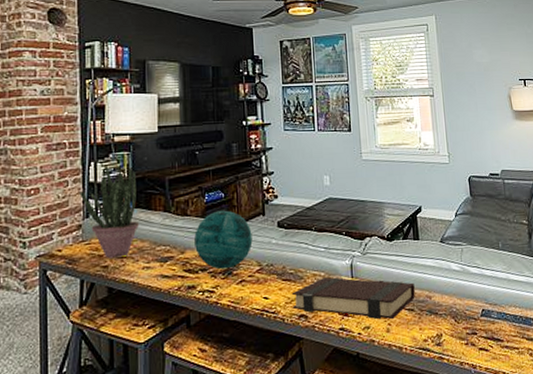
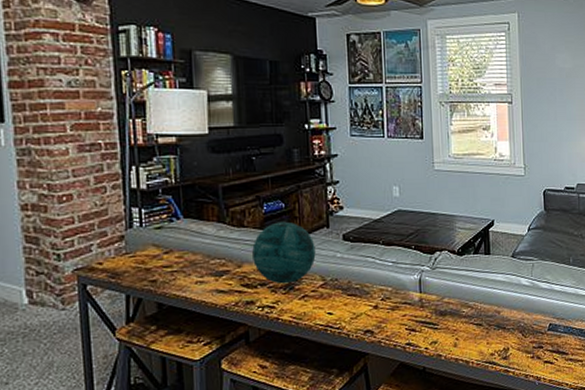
potted plant: present [79,166,139,258] -> none [120,171,190,272]
book: present [291,277,415,320] -> none [357,292,484,335]

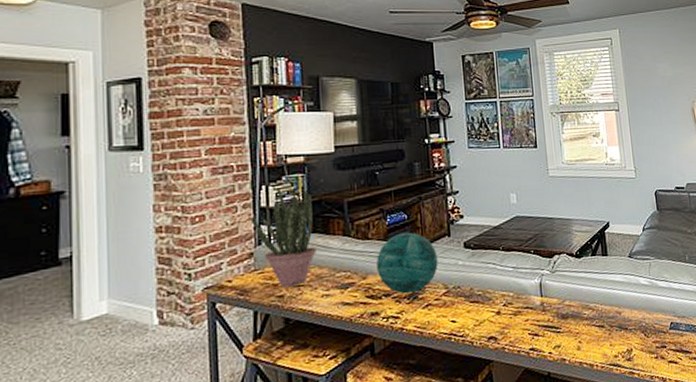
potted plant: none [120,171,190,272] -> present [250,189,316,287]

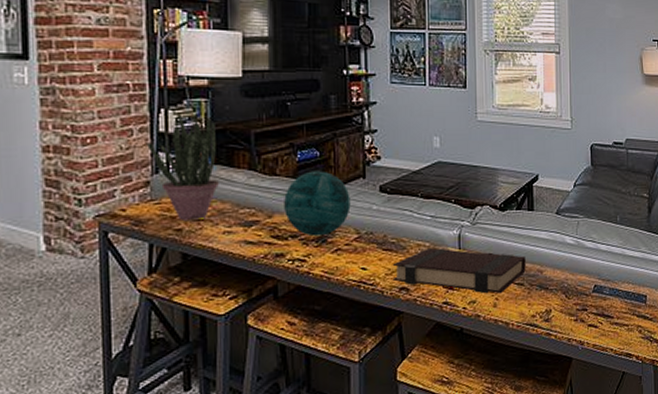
book: none [479,296,605,338] -> present [392,248,526,294]

